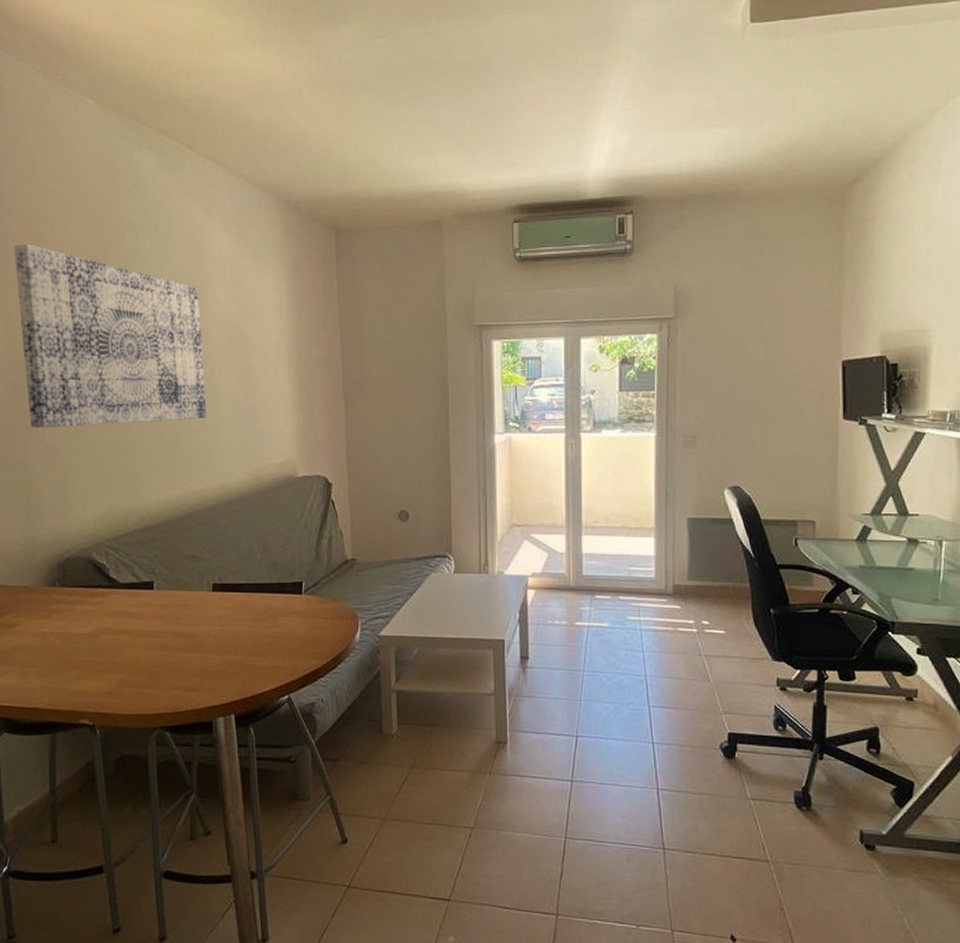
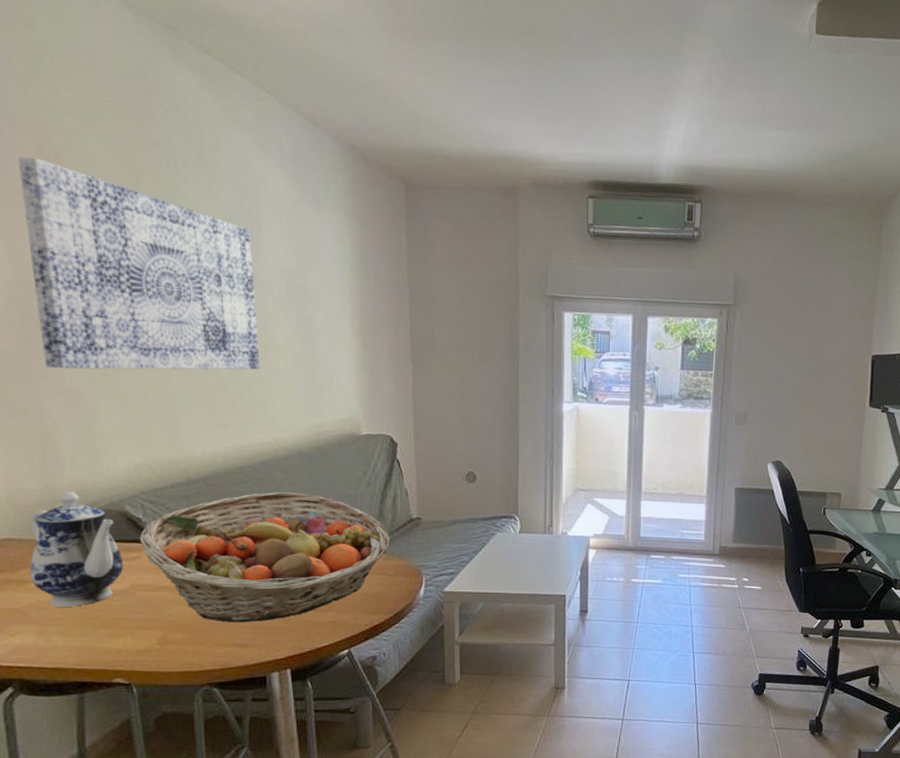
teapot: none [15,541,90,649] -> present [30,491,123,607]
fruit basket: none [103,536,327,667] -> present [139,492,391,623]

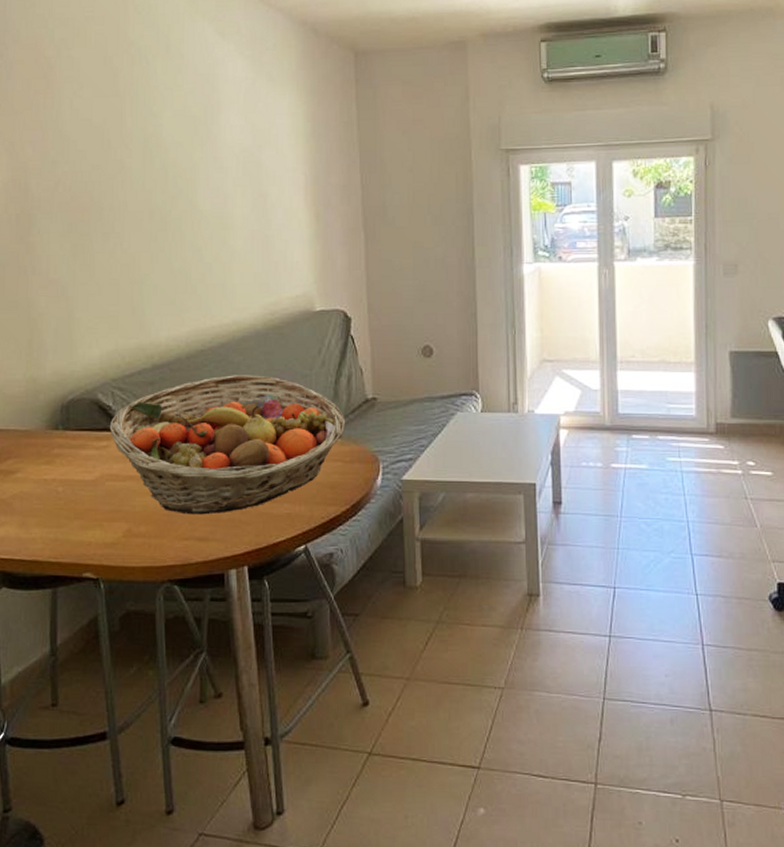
wall art: present [19,157,260,370] -> none [19,69,219,263]
teapot: present [30,491,123,607] -> none [15,381,95,497]

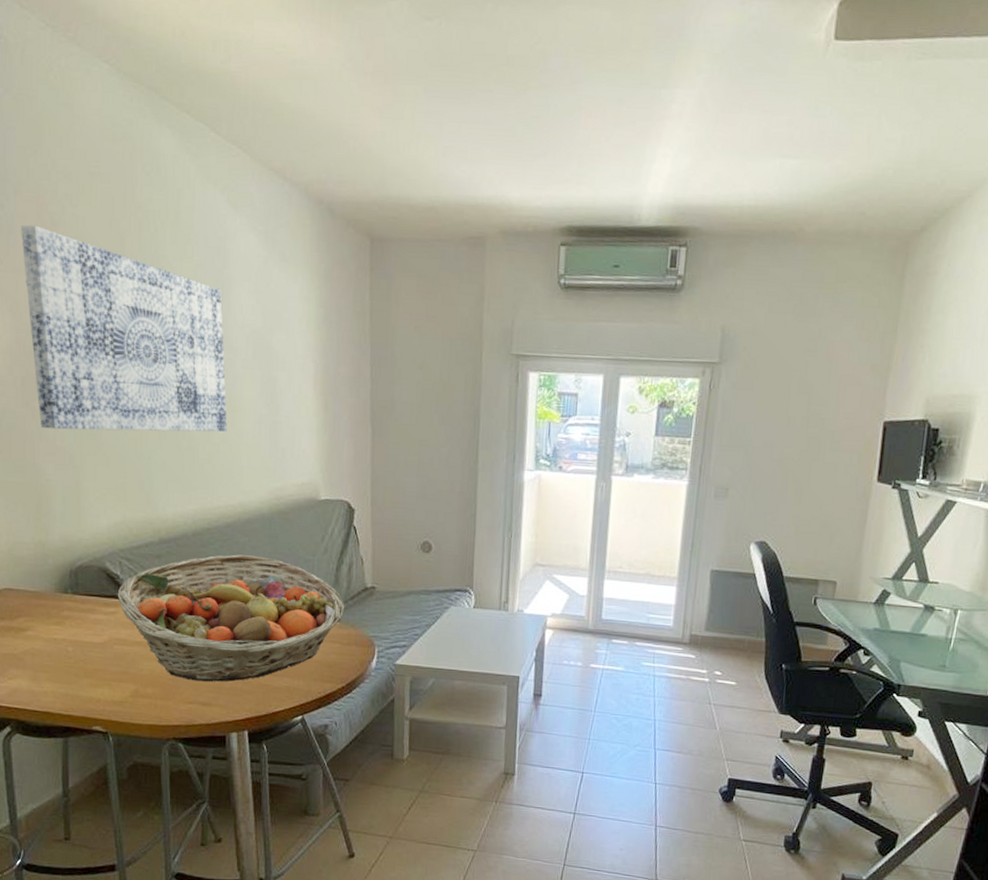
wall art: none [19,69,219,263] -> present [21,225,227,432]

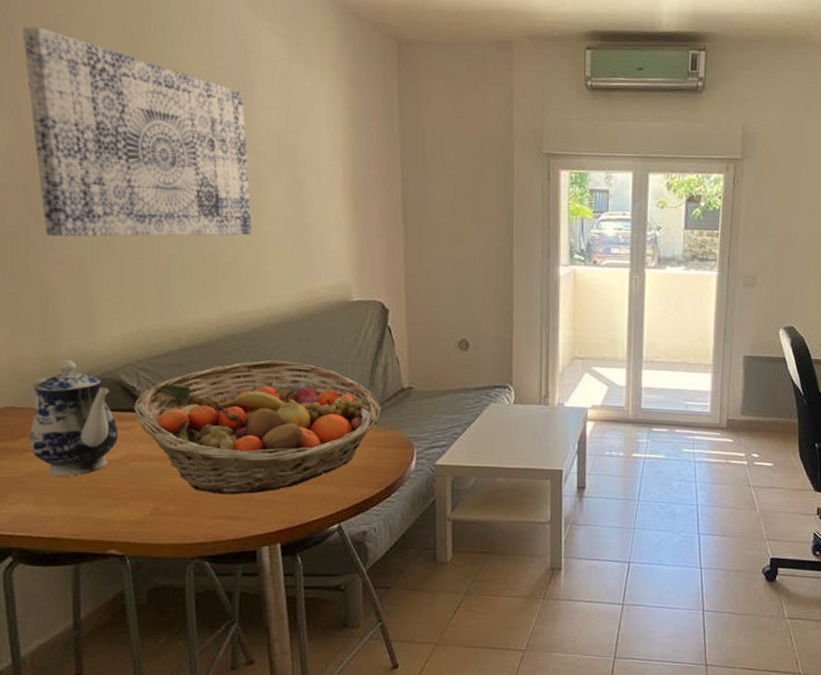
teapot: none [26,546,103,656] -> present [30,360,118,476]

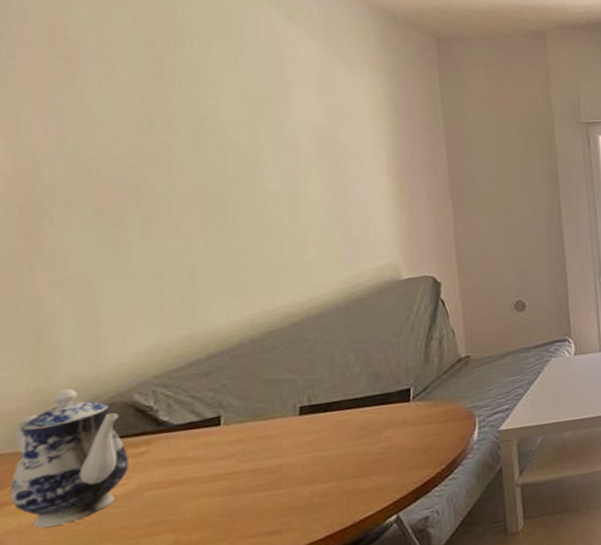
wall art: present [23,26,252,237] -> none [26,49,290,258]
fruit basket: present [133,360,382,495] -> none [149,349,439,511]

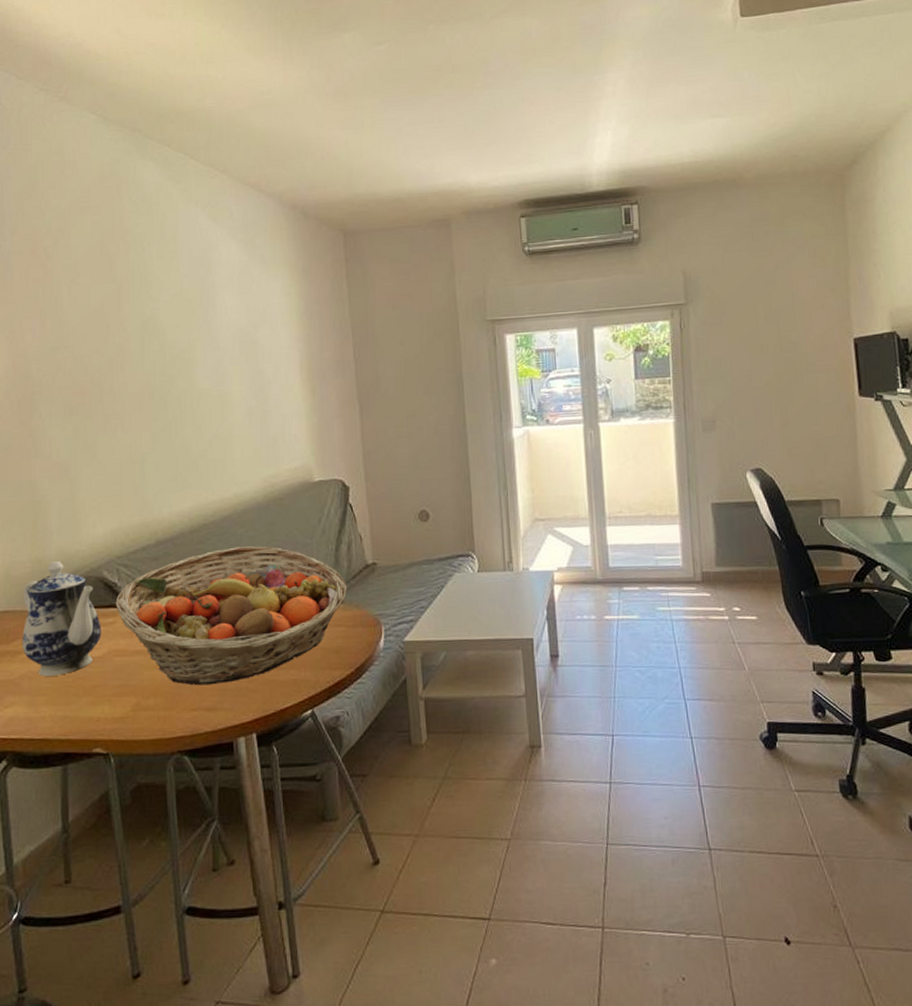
fruit basket: none [149,349,439,511] -> present [115,546,348,686]

